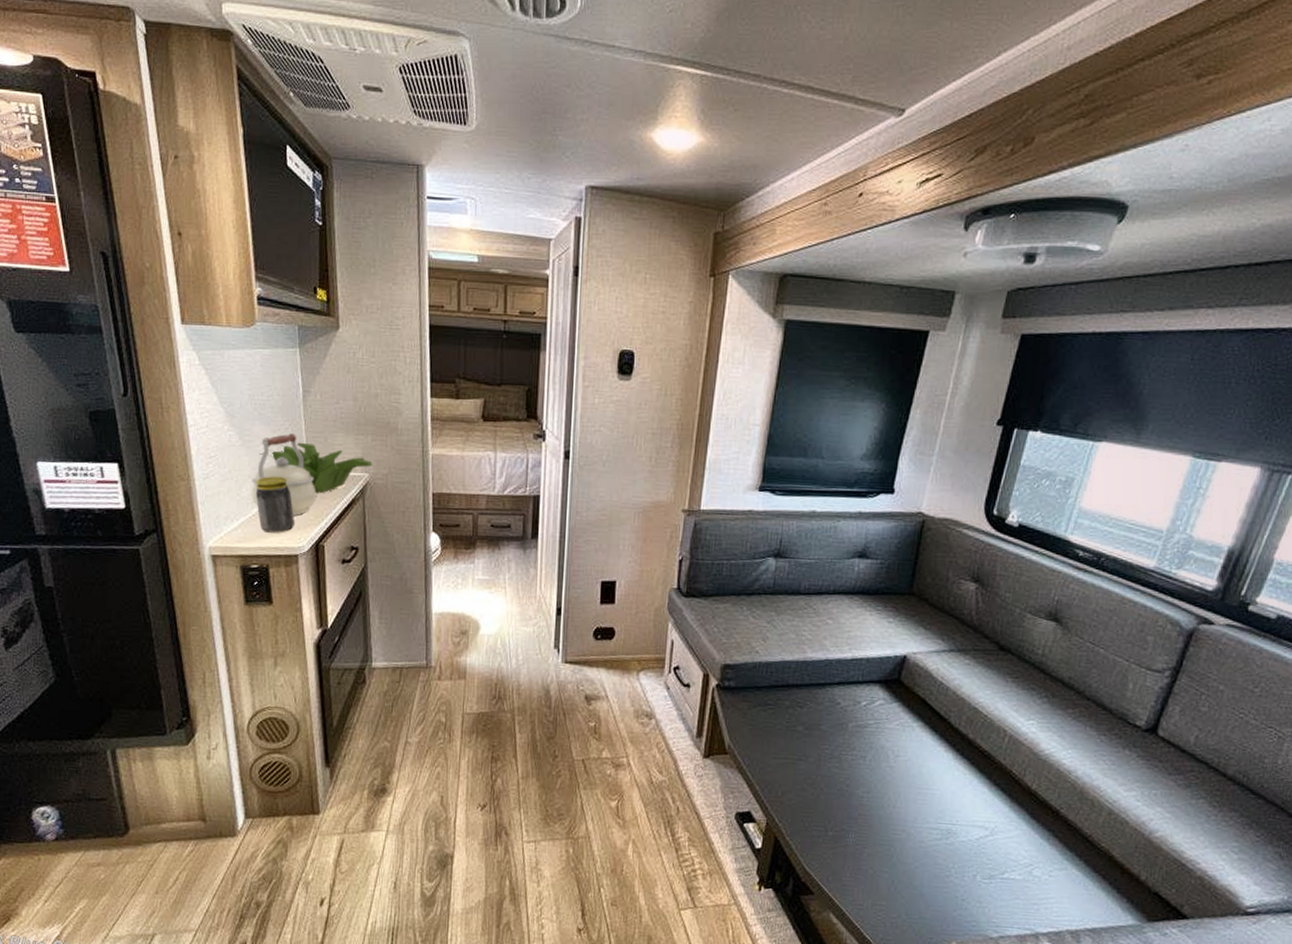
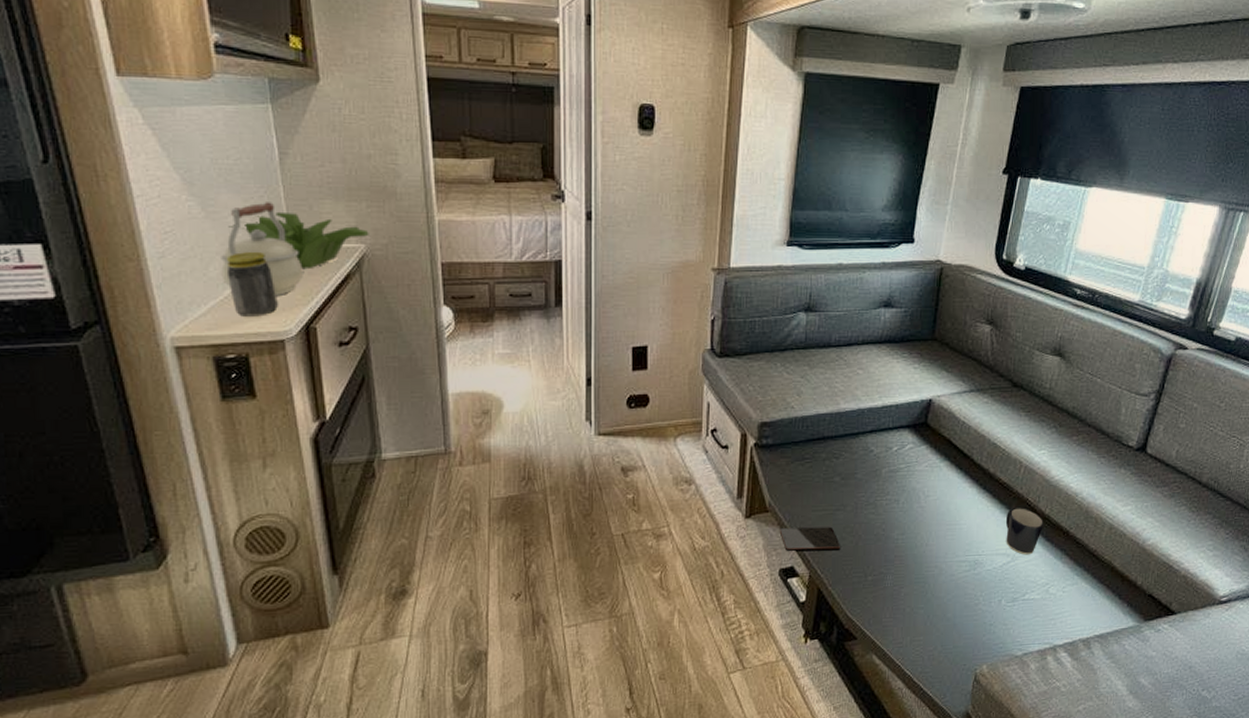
phone: none [737,772,802,801] -> present [779,526,841,552]
mug: none [984,779,1030,831] -> present [1006,508,1045,555]

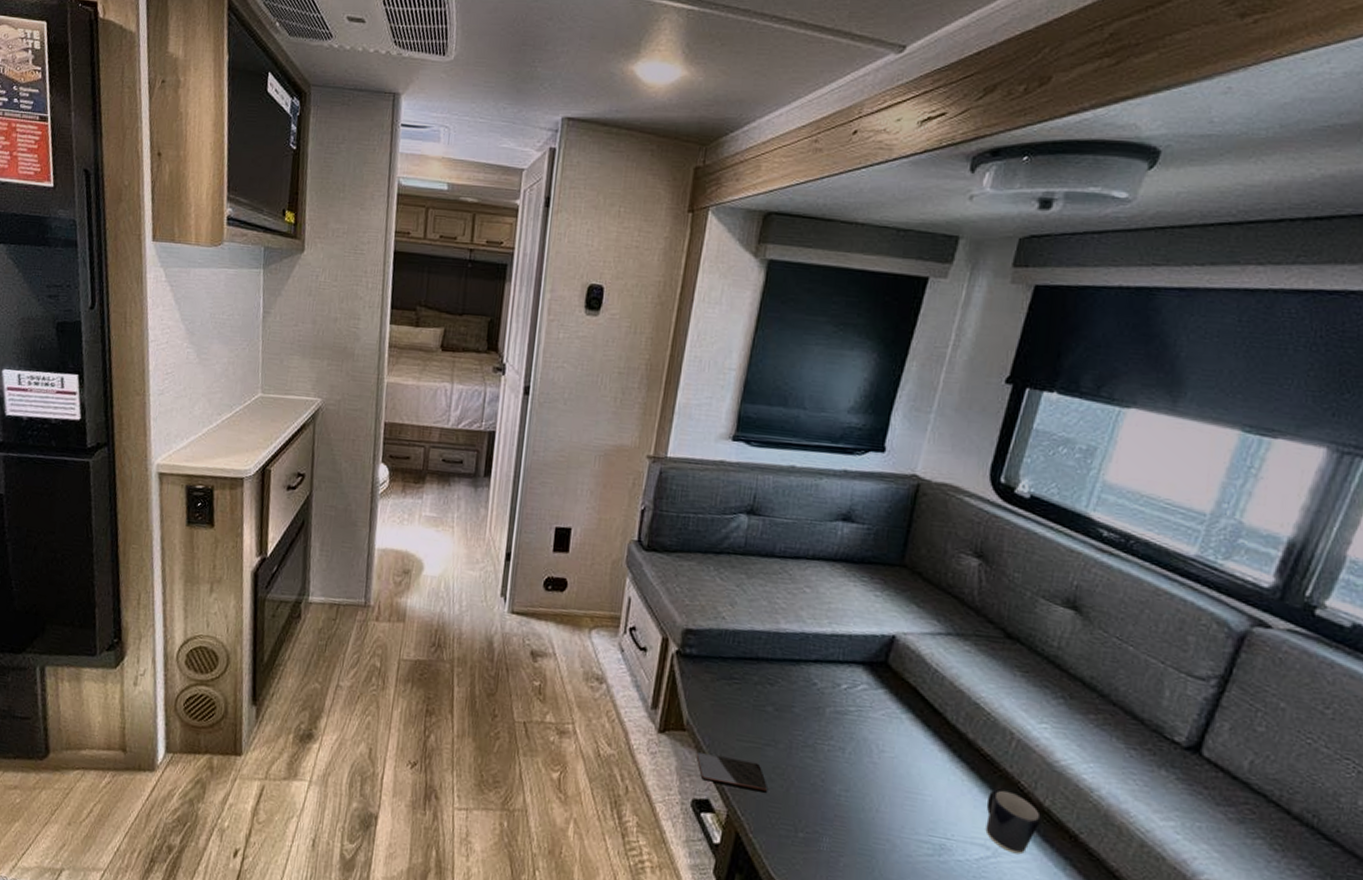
kettle: present [221,202,303,295] -> none [203,353,268,438]
jar: present [226,251,278,318] -> none [207,395,244,455]
plant: present [228,211,369,268] -> none [215,363,326,416]

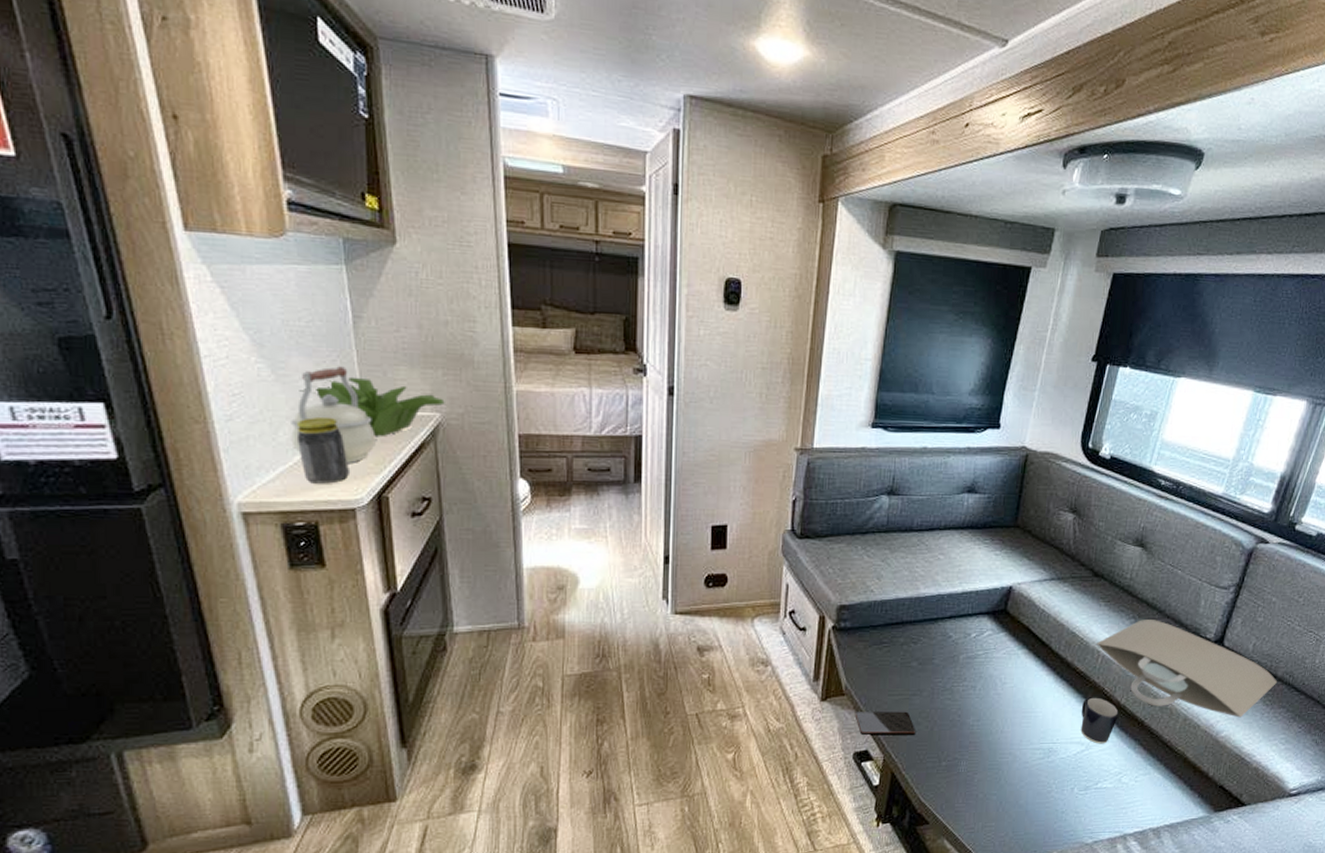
kettle: none [203,353,268,438] -> present [291,366,376,463]
jar: none [207,395,244,455] -> present [296,416,349,485]
plant: none [215,363,326,416] -> present [299,376,445,436]
tote bag: none [1008,702,1293,860] -> present [1095,620,1278,718]

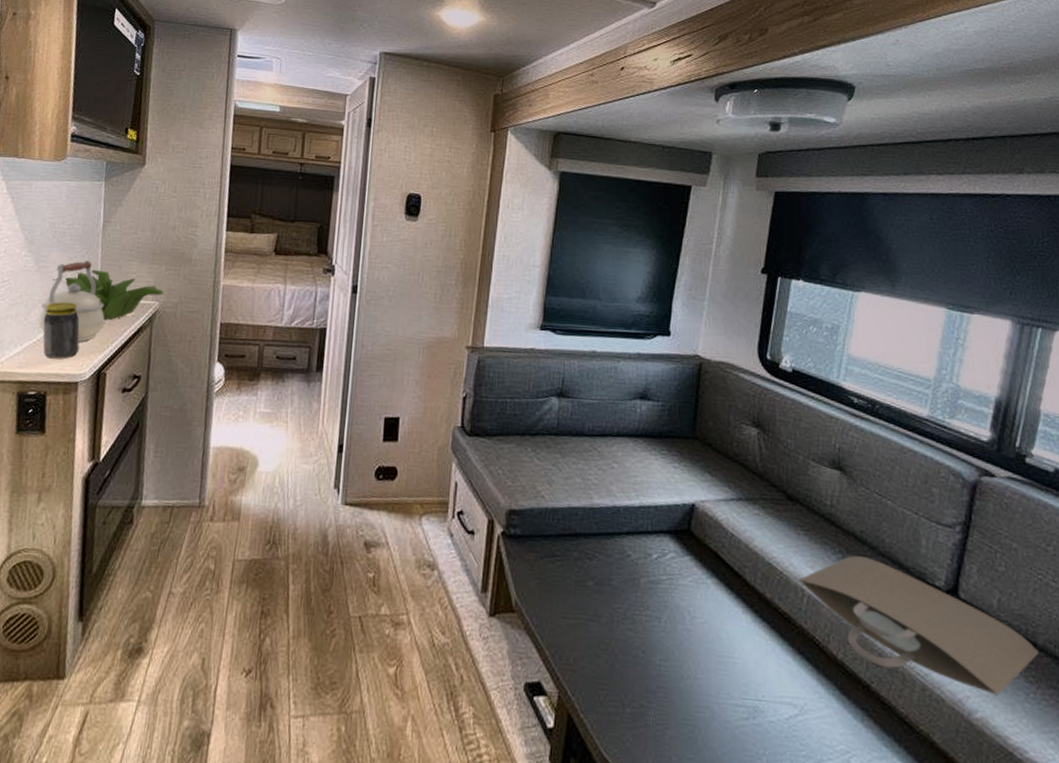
phone: present [854,711,917,736] -> none [525,633,595,670]
mug: present [1081,697,1120,744] -> none [790,646,838,710]

